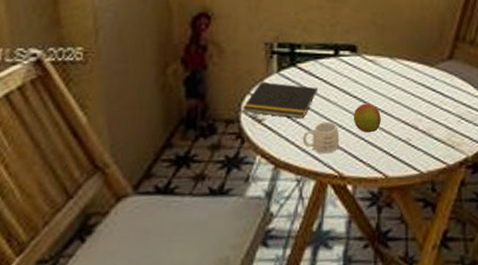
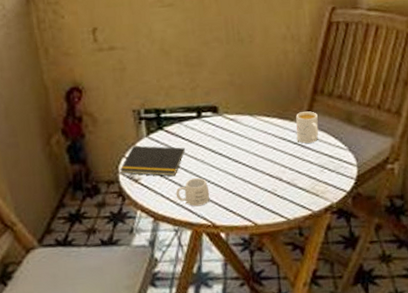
fruit: present [353,103,381,133] -> none [220,159,247,187]
mug: none [435,58,458,91] -> present [296,111,319,144]

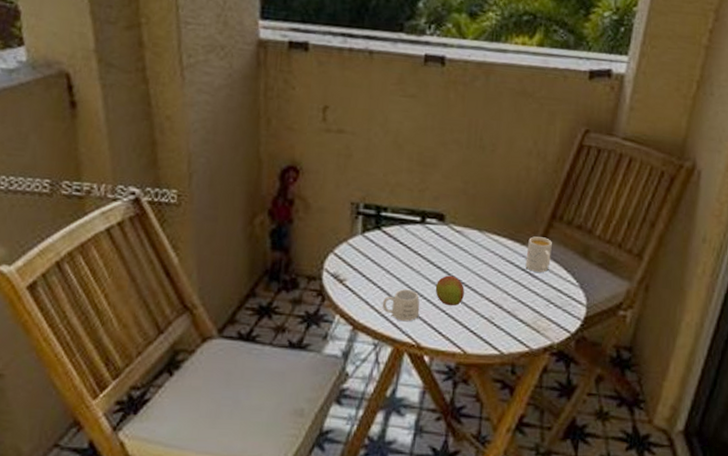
notepad: present [120,145,186,176] -> none [325,241,402,283]
fruit: none [220,159,247,187] -> present [435,275,464,306]

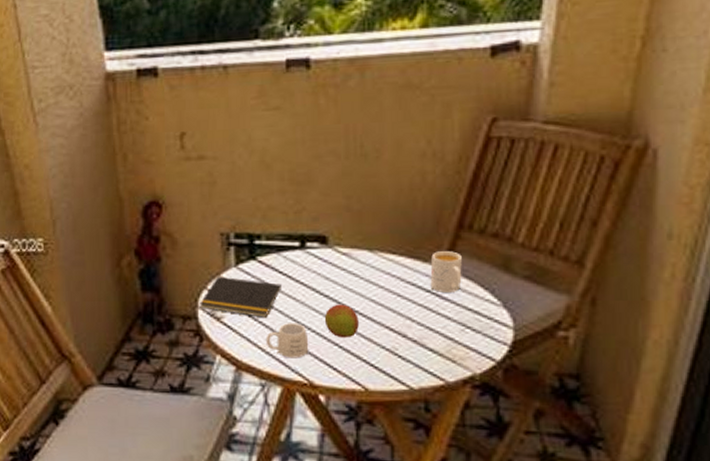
notepad: none [325,241,402,283] -> present [200,276,283,317]

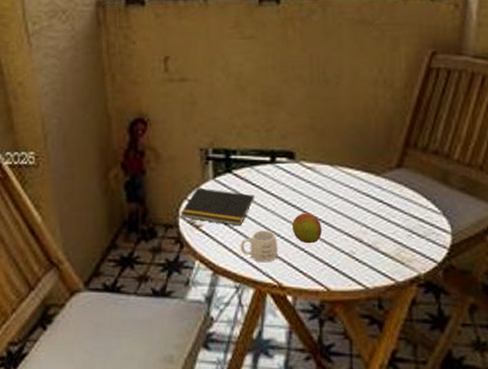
mug: present [430,251,462,292] -> none [382,166,409,202]

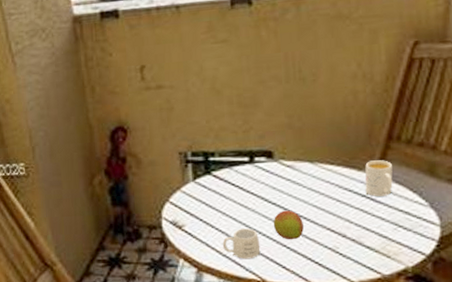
notepad: present [181,187,255,225] -> none [163,190,235,225]
mug: none [382,166,409,202] -> present [365,160,393,197]

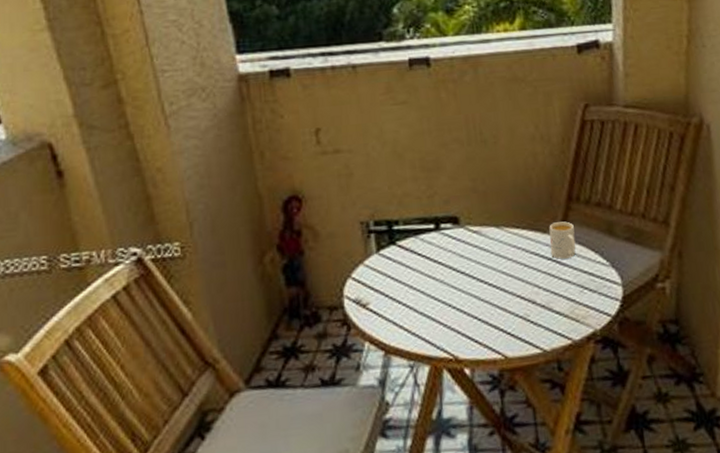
mug: present [222,228,261,260] -> none [410,301,452,337]
fruit: present [273,210,304,240] -> none [462,278,494,311]

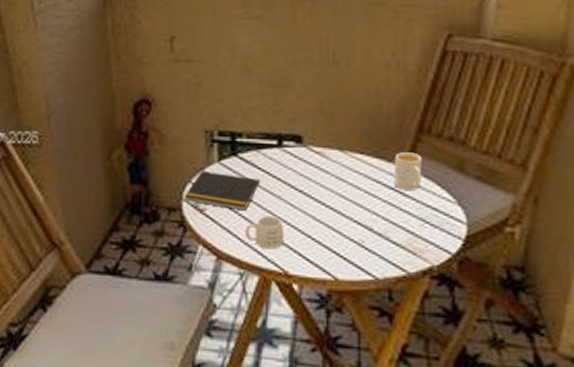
notepad: none [345,263,422,300] -> present [184,170,261,210]
mug: none [410,301,452,337] -> present [245,216,284,249]

